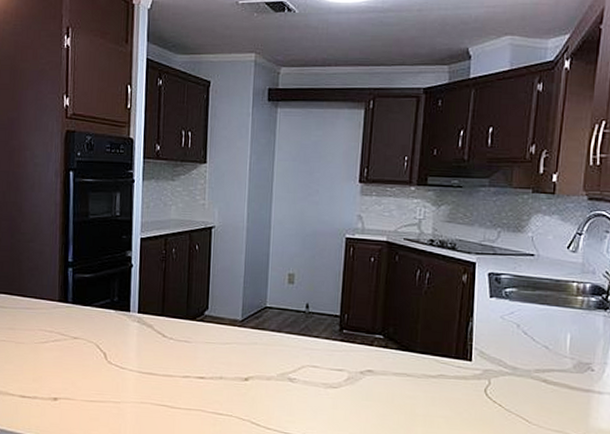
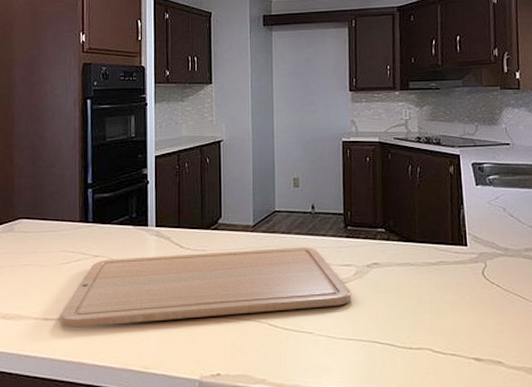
chopping board: none [36,342,341,411] -> present [59,246,352,328]

